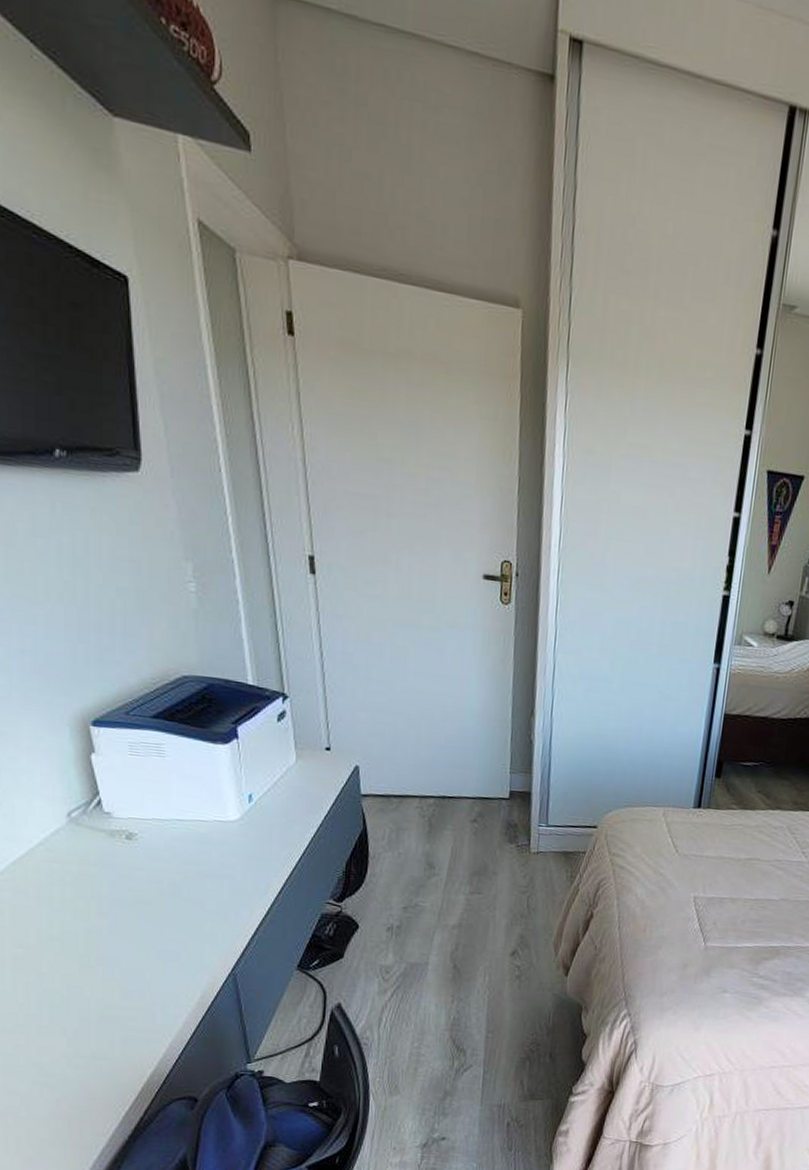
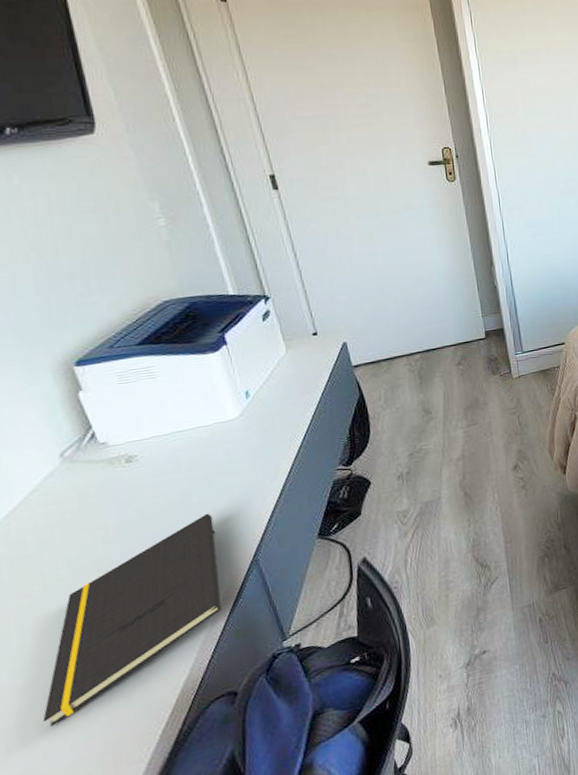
notepad: none [24,912,200,1077] -> present [43,513,221,727]

